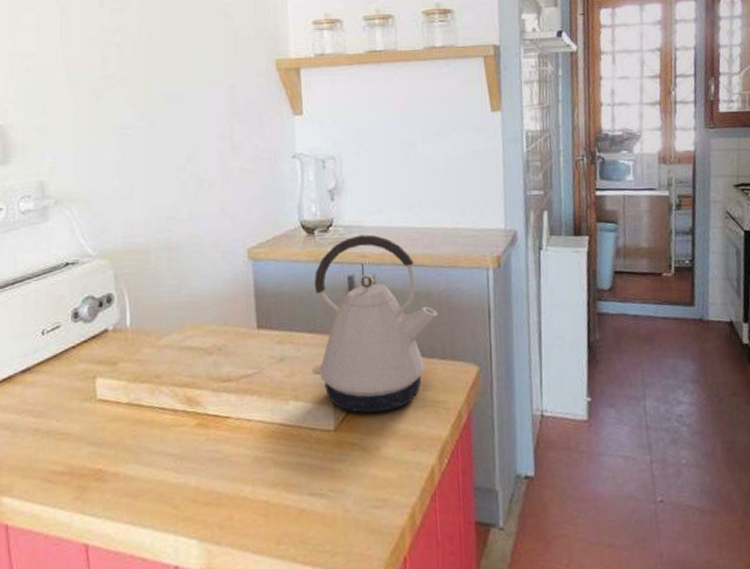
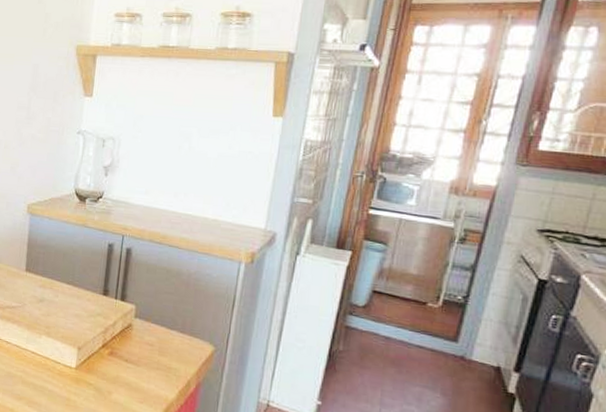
kettle: present [312,234,438,413] -> none [64,210,184,365]

